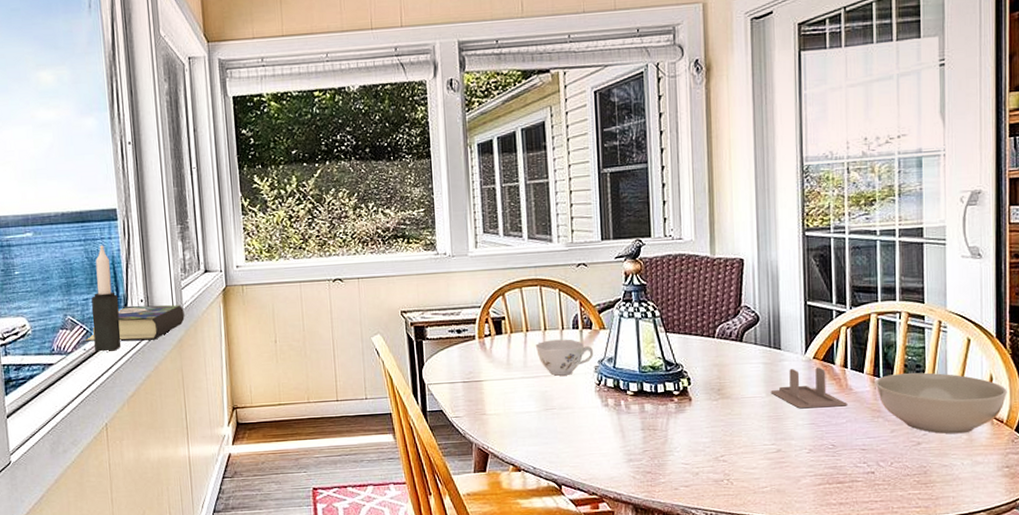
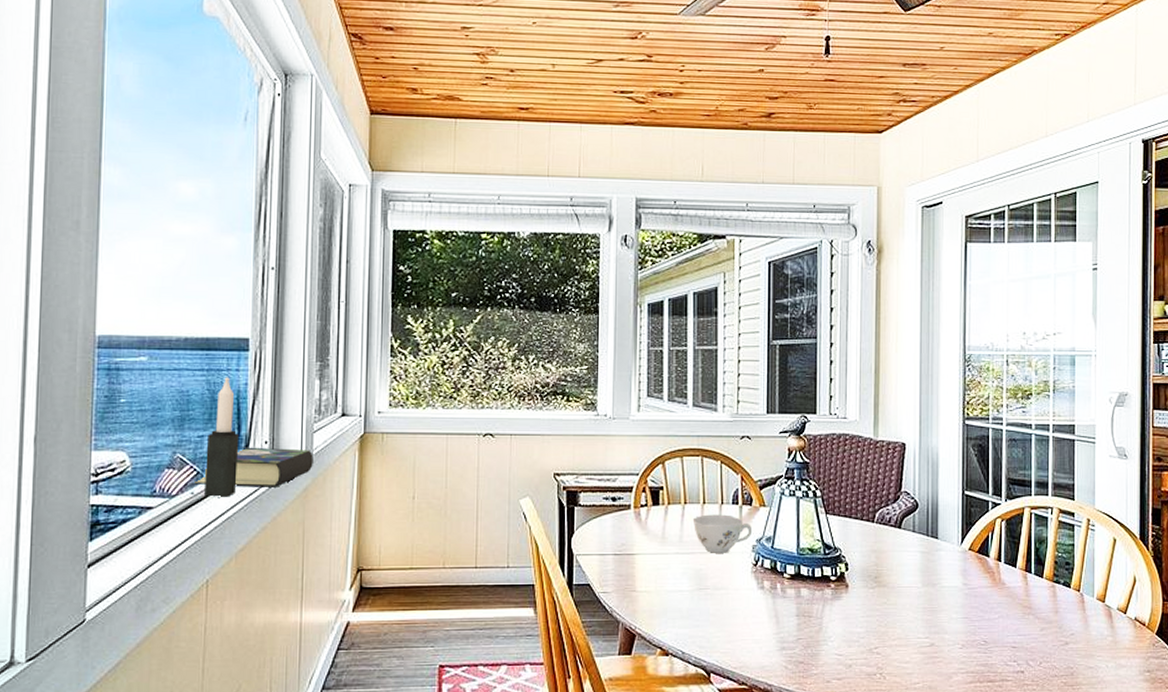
napkin holder: present [770,367,848,409] -> none [926,559,1000,602]
bowl: present [875,372,1007,434] -> none [1026,570,1149,635]

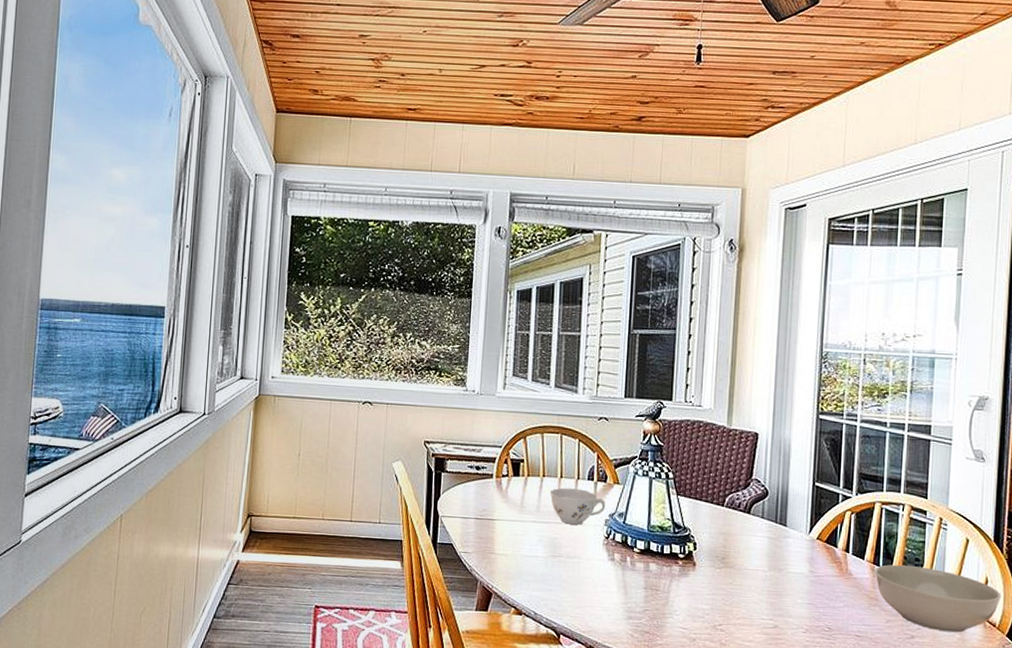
book: present [189,447,313,487] -> none [110,401,215,438]
candle: present [203,377,240,497] -> none [121,339,154,444]
bowl: none [1026,570,1149,635] -> present [874,564,1001,633]

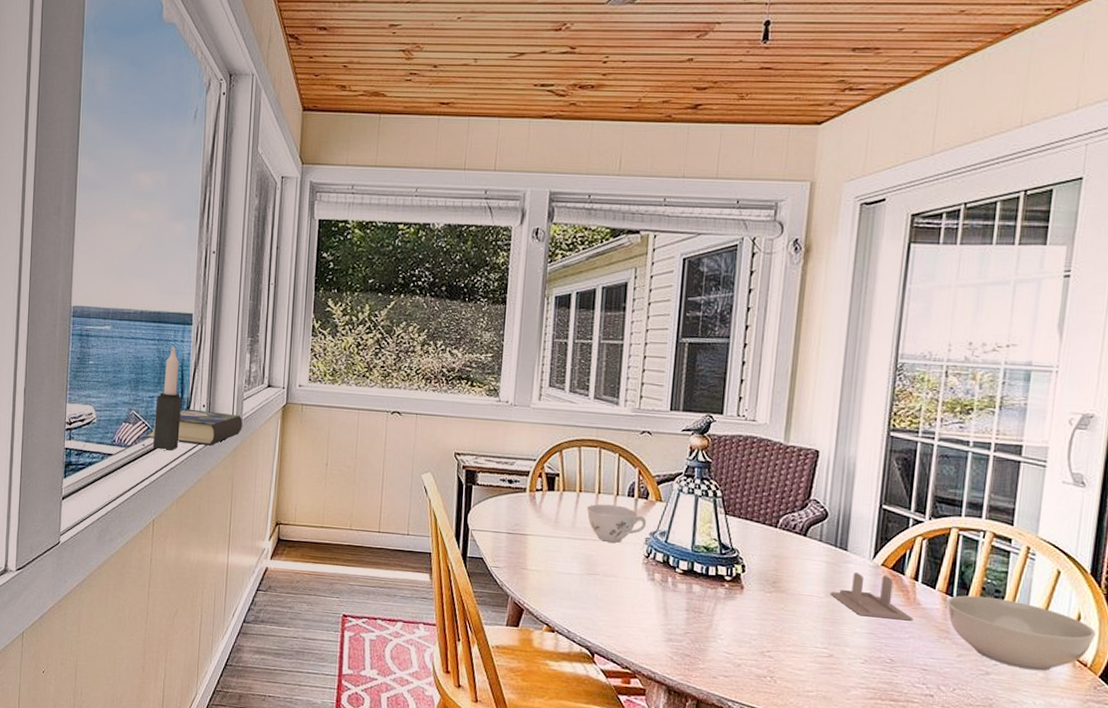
book: none [110,401,215,438] -> present [141,408,243,446]
candle: none [121,339,154,444] -> present [152,347,183,451]
napkin holder: none [773,547,847,591] -> present [830,573,913,621]

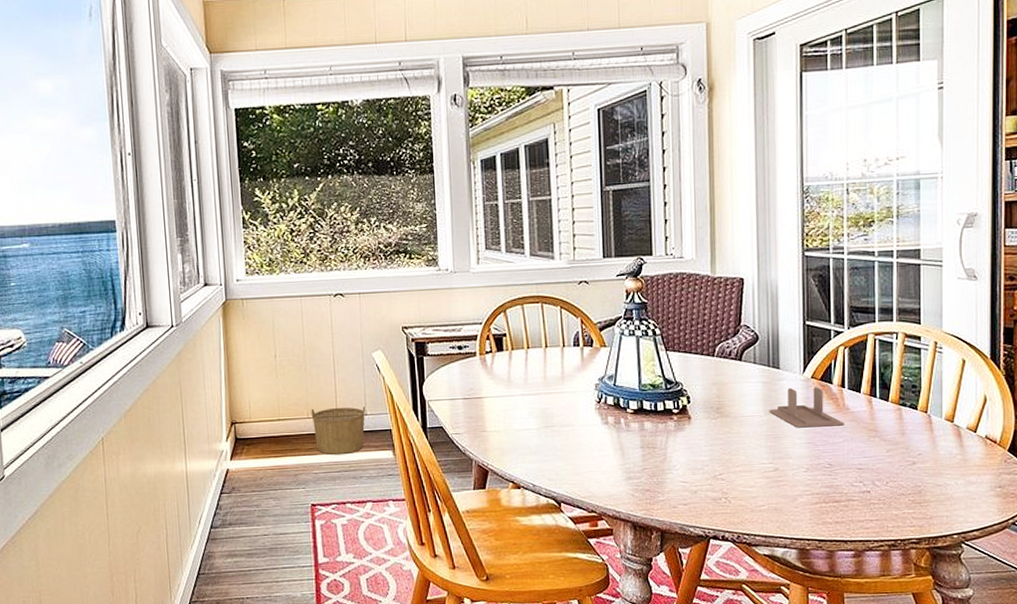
book: present [141,408,243,446] -> none [77,318,184,355]
candle: present [152,347,183,451] -> none [89,257,119,365]
basket: none [354,521,407,571] -> present [311,407,365,455]
teacup: present [586,504,646,543] -> none [536,356,594,393]
bowl: present [946,595,1096,671] -> none [871,393,1001,454]

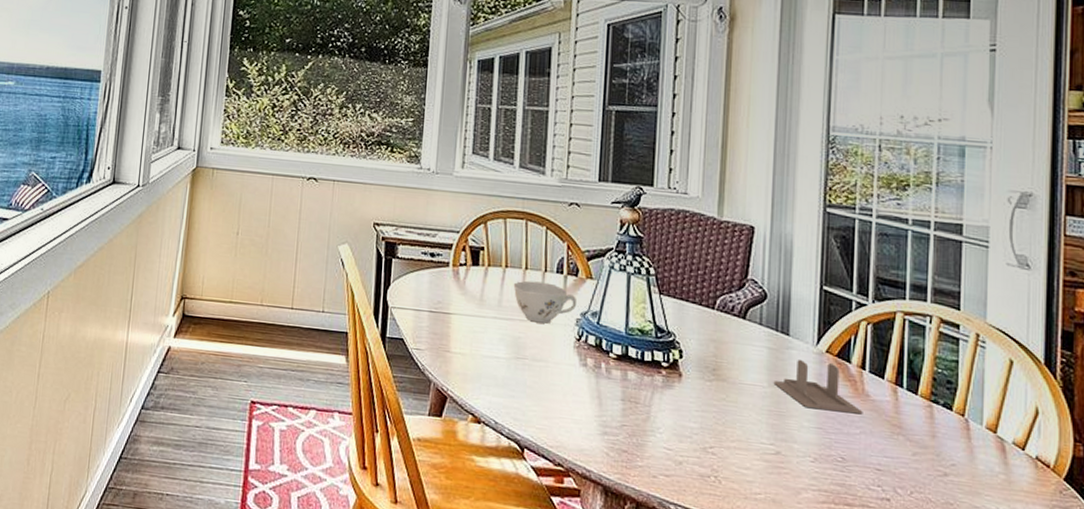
basket: present [311,407,365,455] -> none [265,296,323,352]
teacup: none [536,356,594,393] -> present [513,280,576,324]

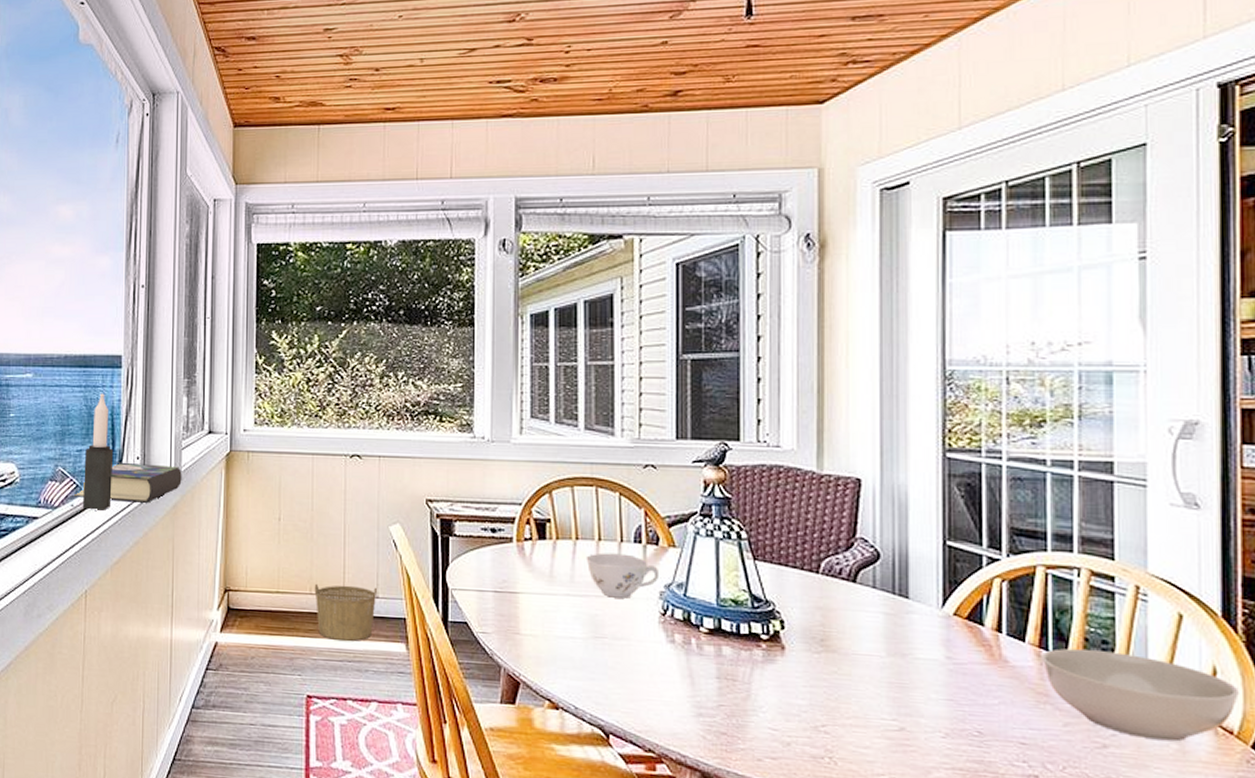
book: none [40,170,150,211] -> present [69,462,182,503]
candle: none [51,105,87,216] -> present [82,393,114,511]
basket: none [265,296,323,352] -> present [314,583,376,642]
napkin holder: present [773,360,863,415] -> none [893,625,1001,683]
bowl: none [896,386,1056,472] -> present [1041,648,1239,742]

